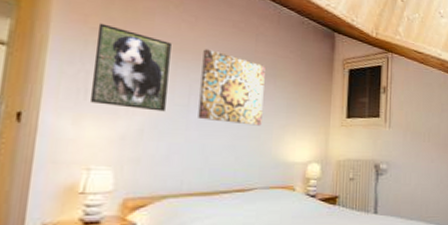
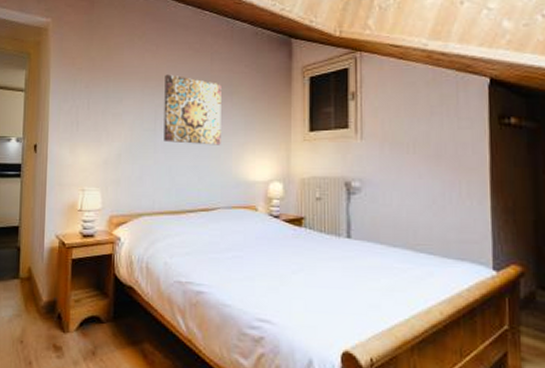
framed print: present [89,23,173,112] -> none [80,63,139,137]

